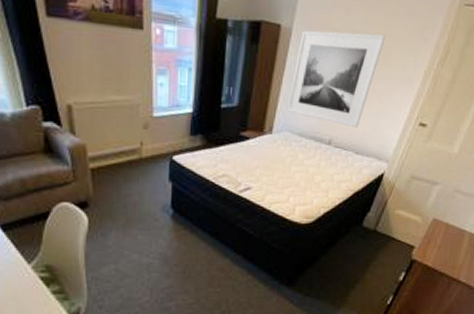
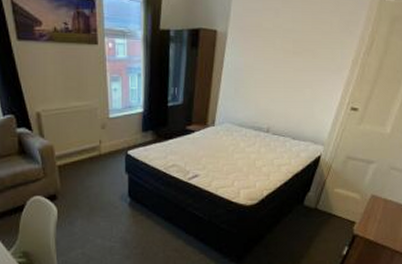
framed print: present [287,30,385,128] -> none [227,31,313,116]

